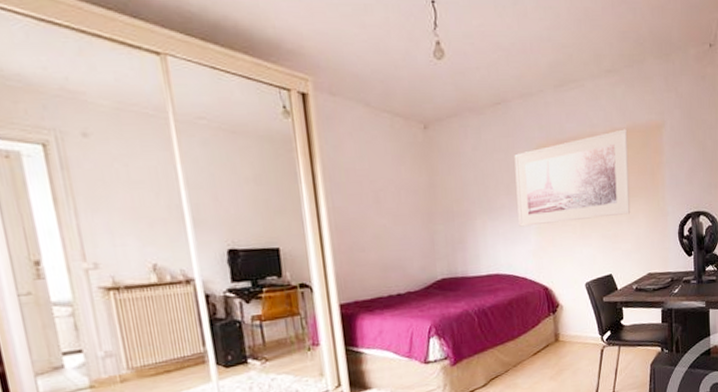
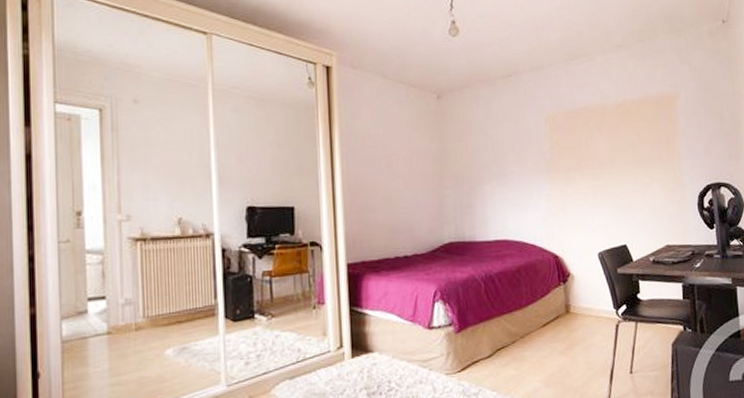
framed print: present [514,129,631,227] -> none [524,100,645,193]

